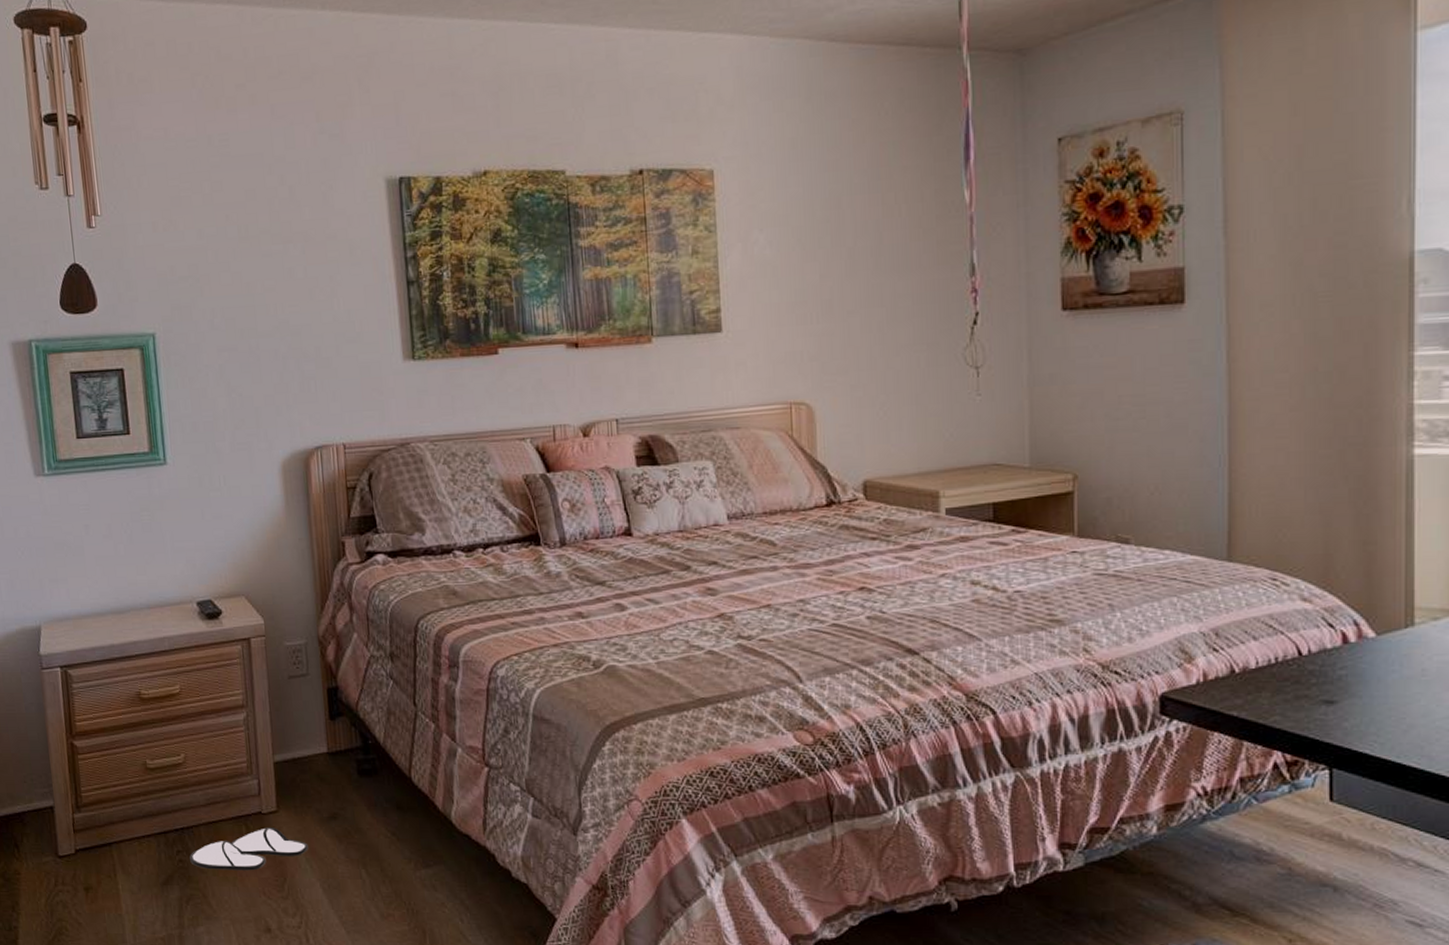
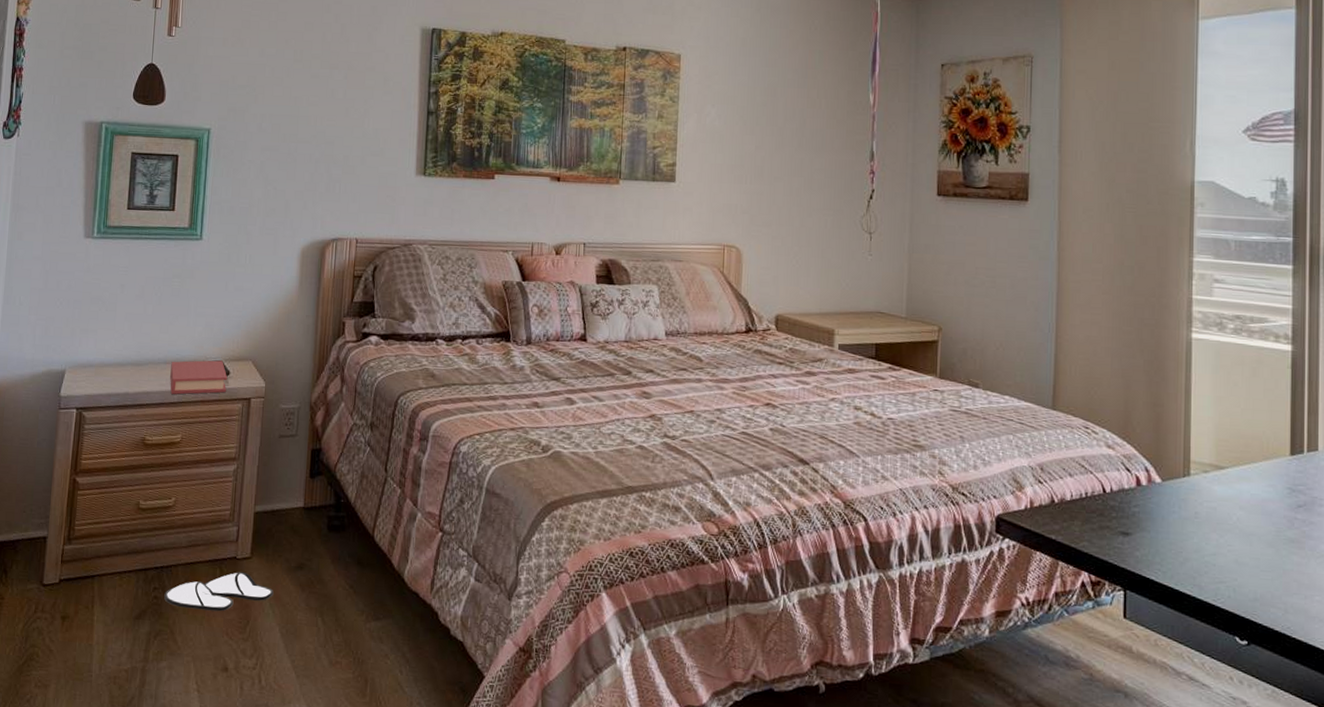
book: none [155,599,221,641] -> present [170,360,228,395]

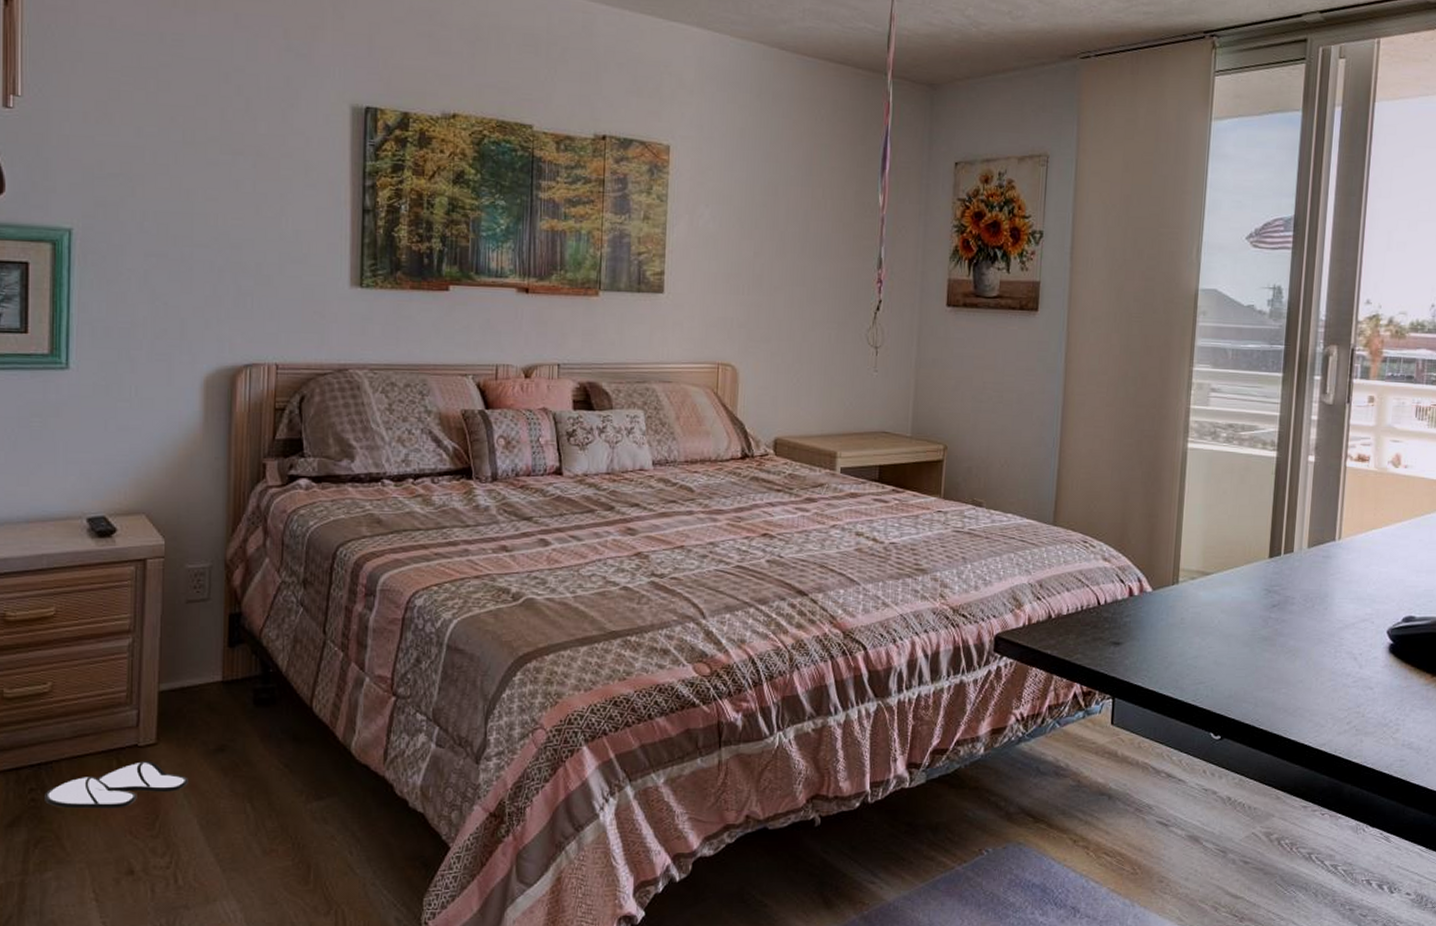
book: present [170,360,228,395] -> none [35,516,114,559]

